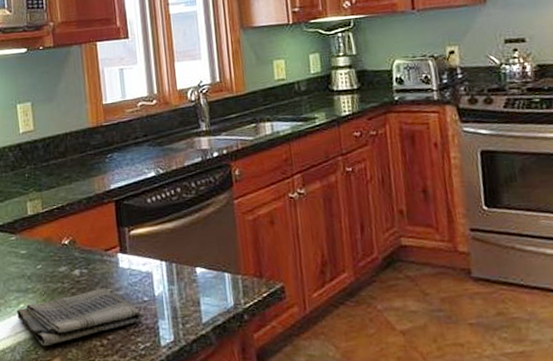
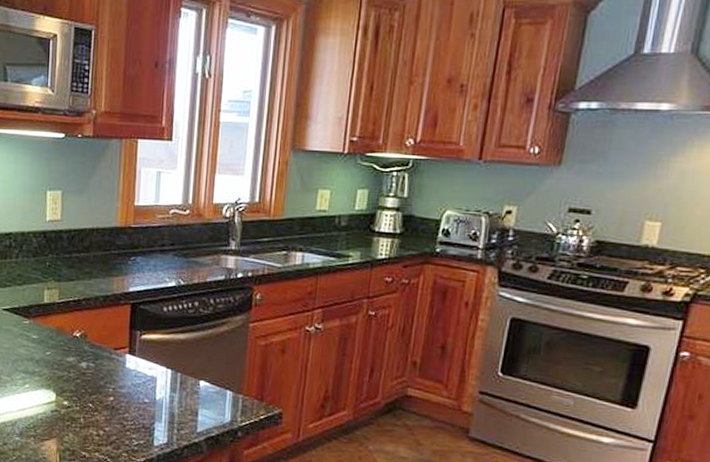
dish towel: present [16,287,144,347] -> none [21,382,142,427]

